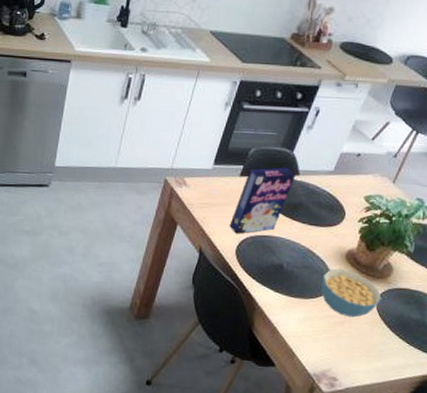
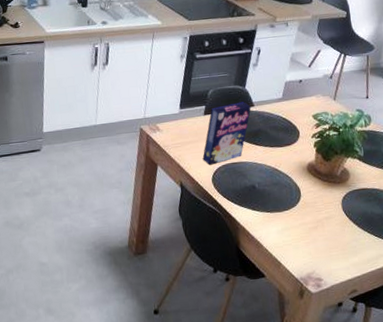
cereal bowl: present [321,268,382,318] -> none [290,180,345,222]

